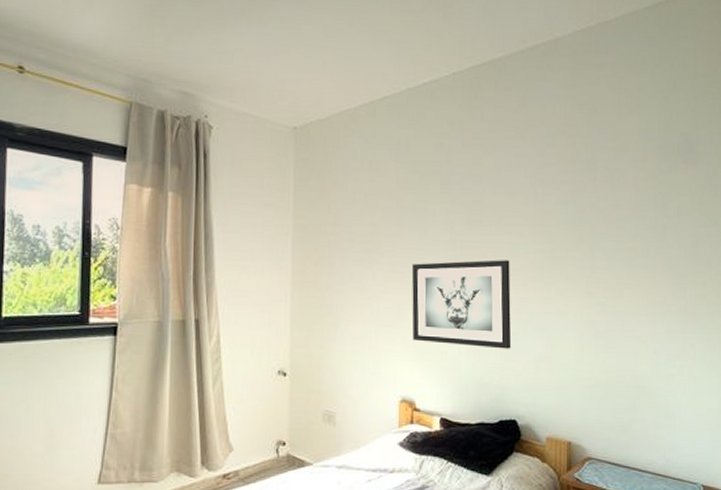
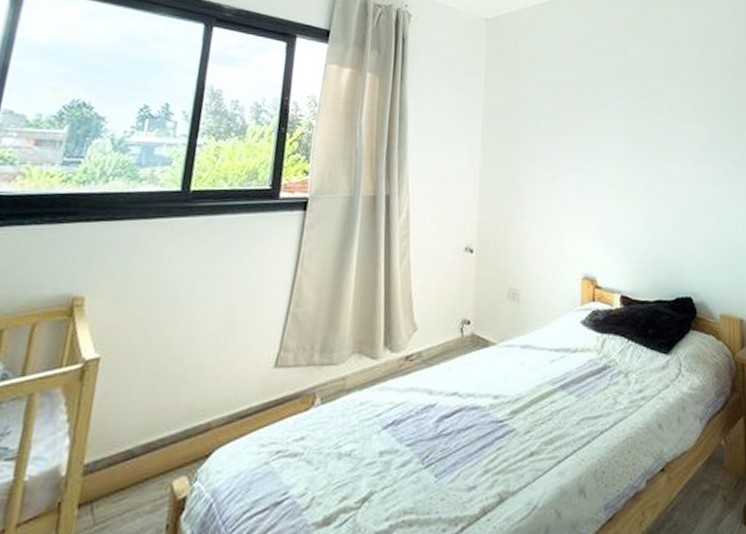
wall art: present [412,260,512,349] -> none [593,143,685,228]

